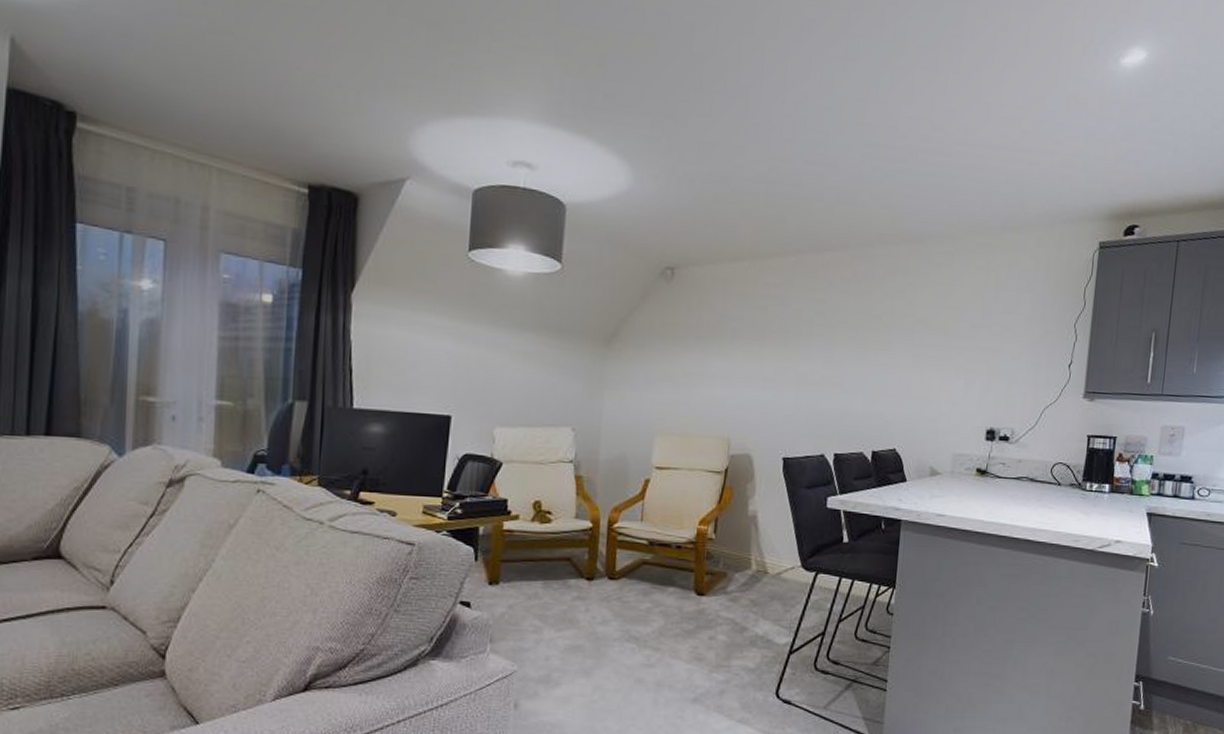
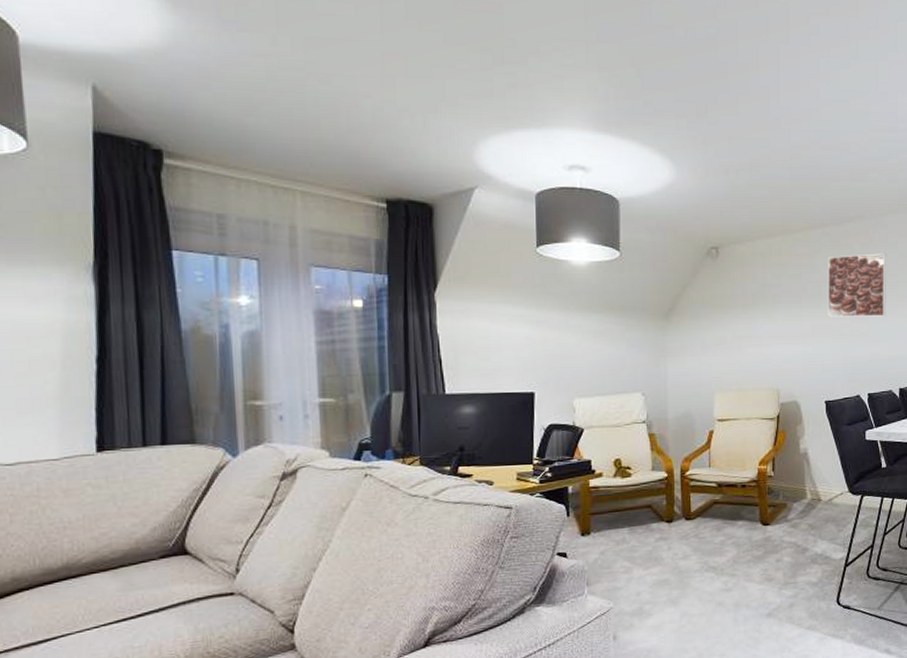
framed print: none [795,289,870,365] -> present [827,253,886,317]

